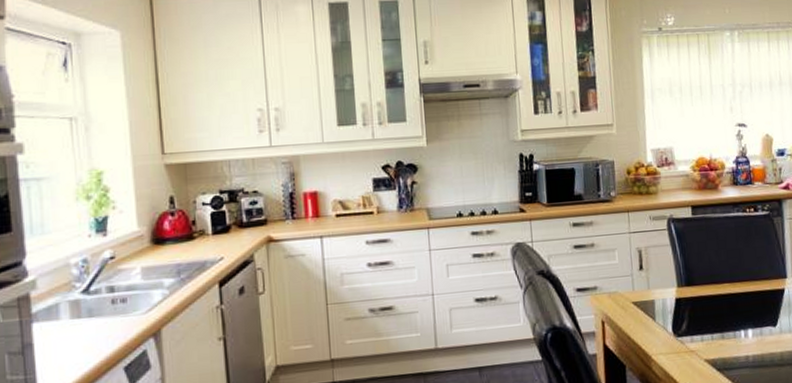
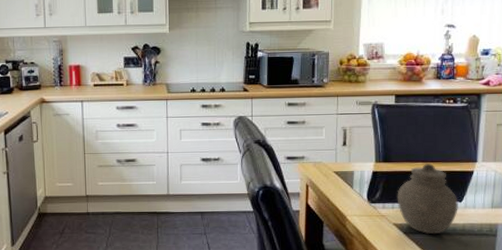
jar: none [705,283,774,369] -> present [397,162,458,235]

